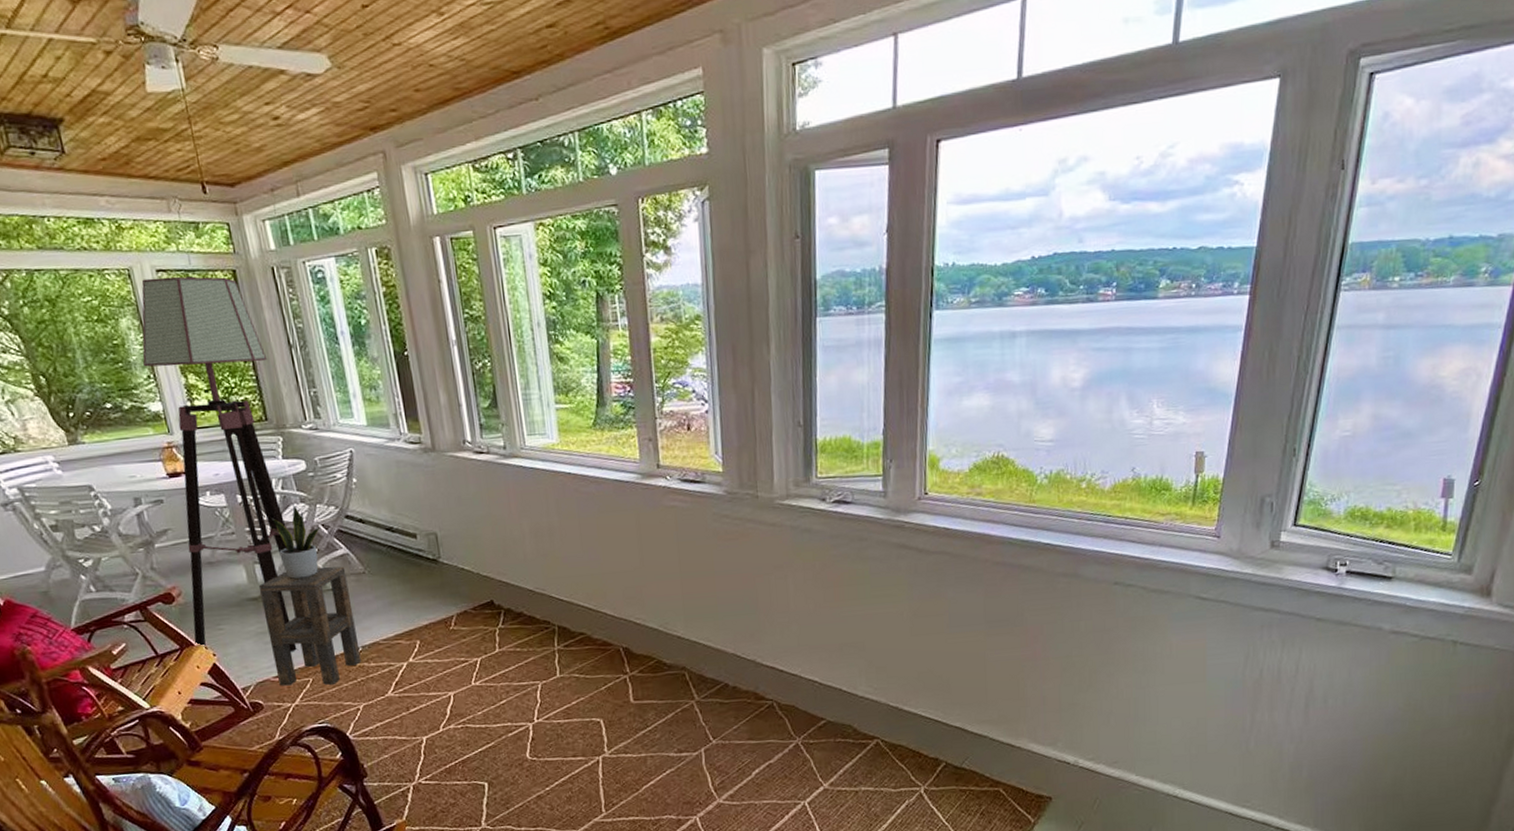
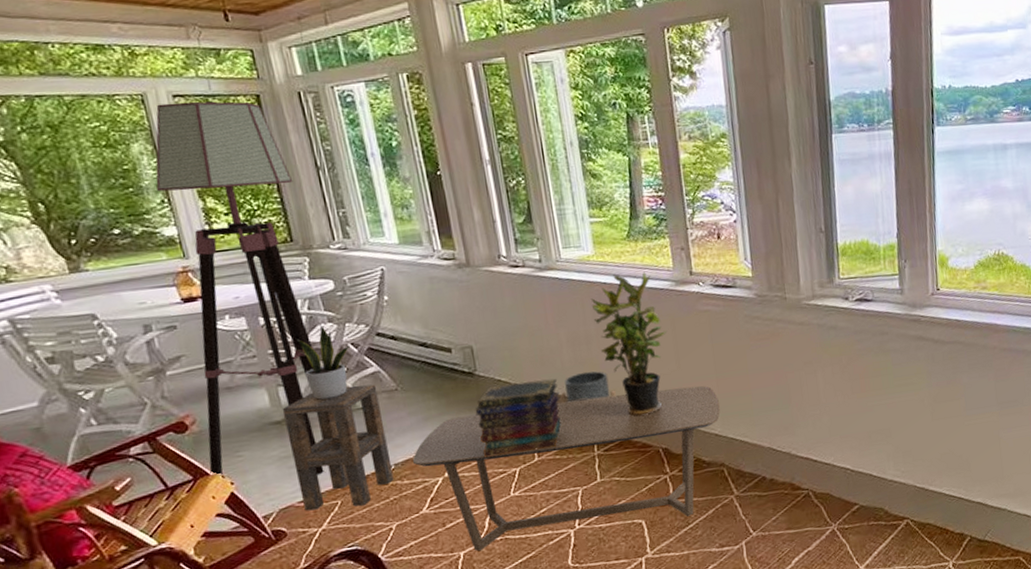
coffee table: none [378,585,684,738] -> present [412,386,720,552]
book stack: none [438,570,523,646] -> present [475,378,562,458]
planter: none [522,564,578,596] -> present [560,371,616,404]
potted plant: none [554,462,631,613] -> present [590,271,666,416]

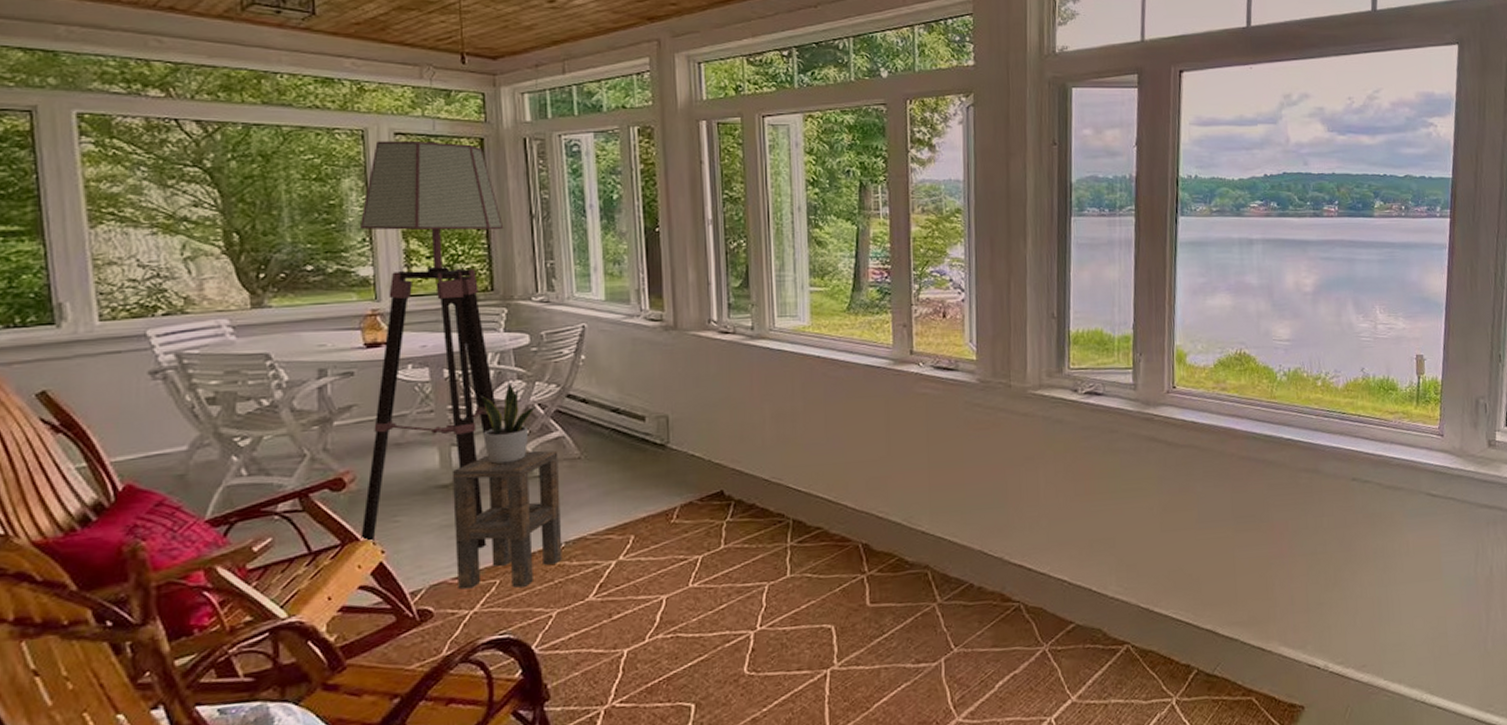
coffee table: present [412,386,720,552] -> none [585,476,929,650]
book stack: present [475,378,562,458] -> none [662,457,757,542]
planter: present [560,371,616,404] -> none [756,451,818,486]
potted plant: present [590,271,666,416] -> none [801,347,879,506]

